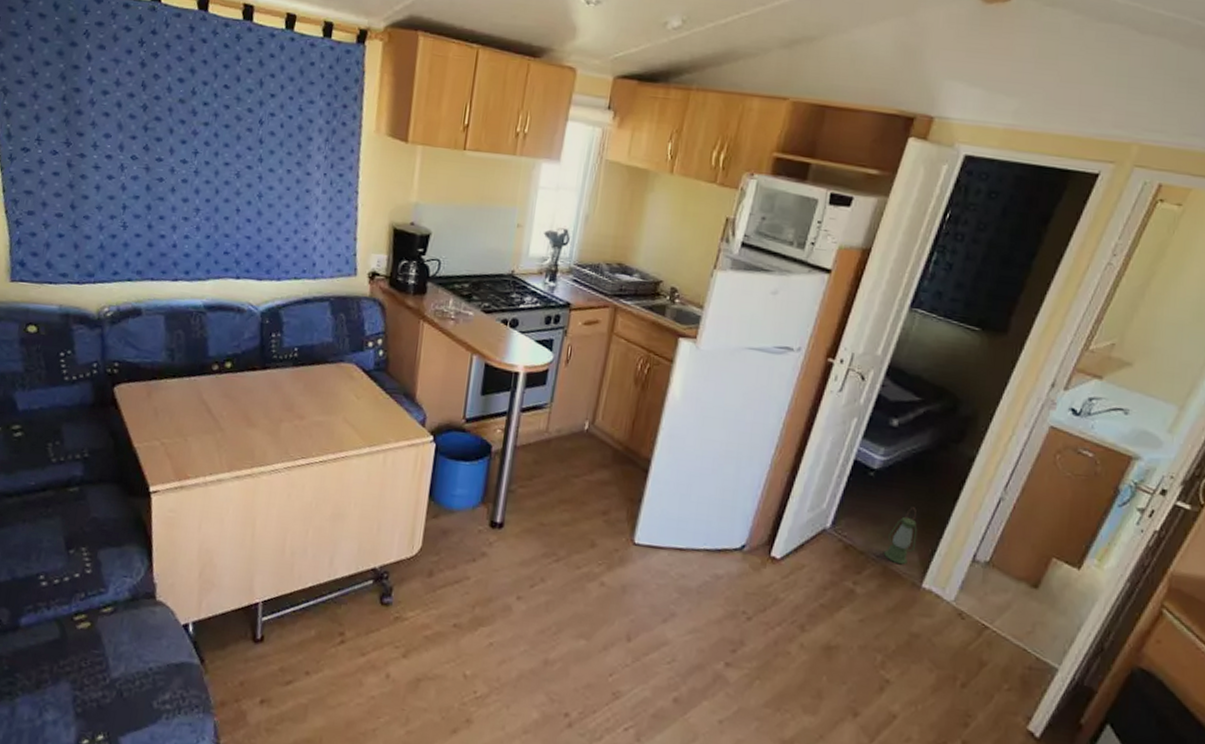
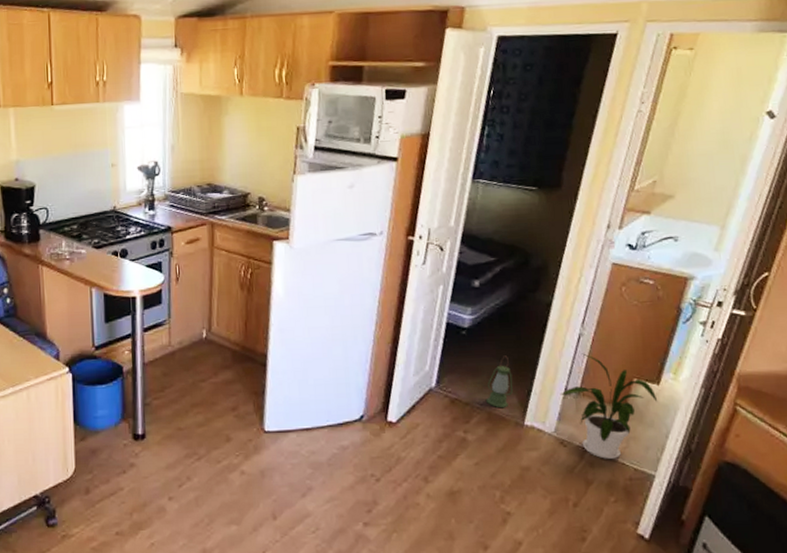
house plant: none [967,519,1076,643] -> present [560,353,658,459]

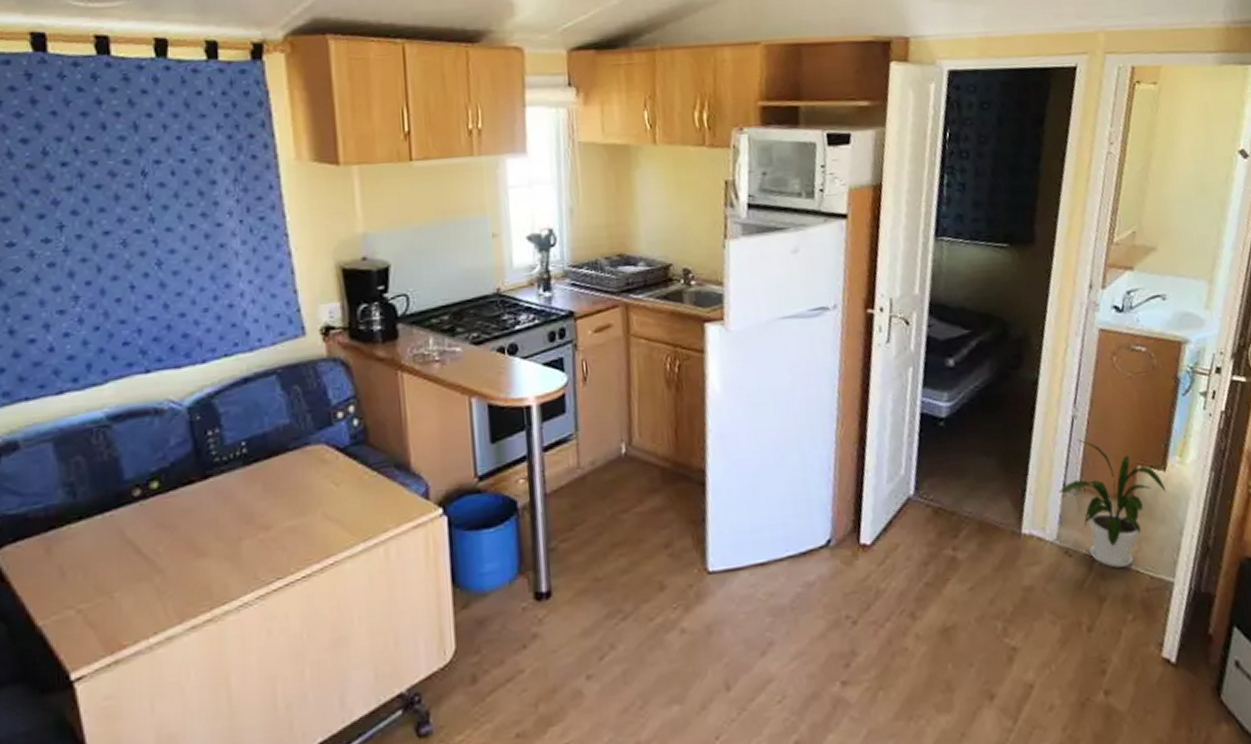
lantern: present [486,355,513,408] -> none [974,448,1005,516]

